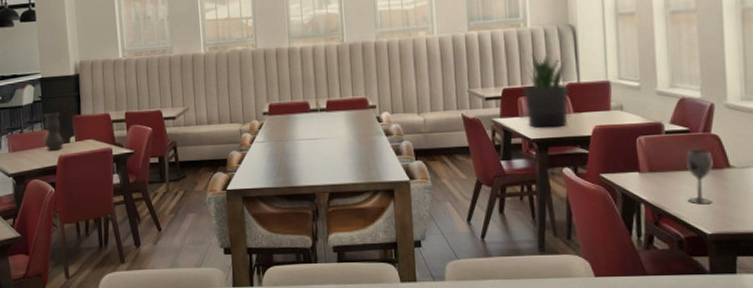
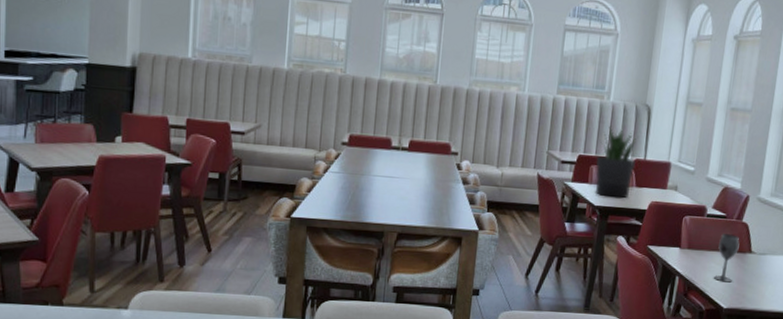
vase: present [43,113,65,153] -> none [81,105,108,151]

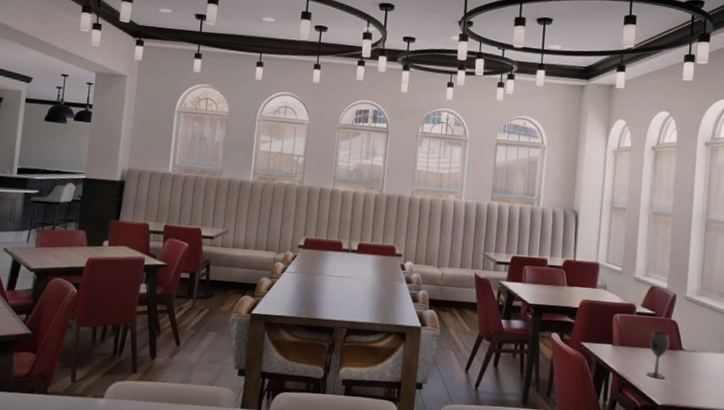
planter: present [595,125,637,199] -> none [529,229,566,297]

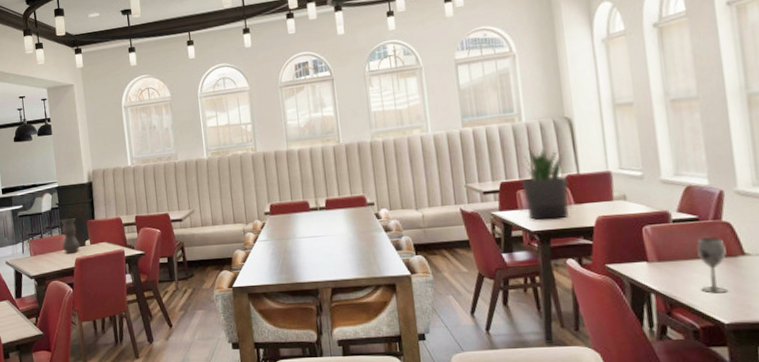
vase: none [74,214,98,254] -> present [61,218,81,256]
planter: none [529,229,566,297] -> present [520,146,569,220]

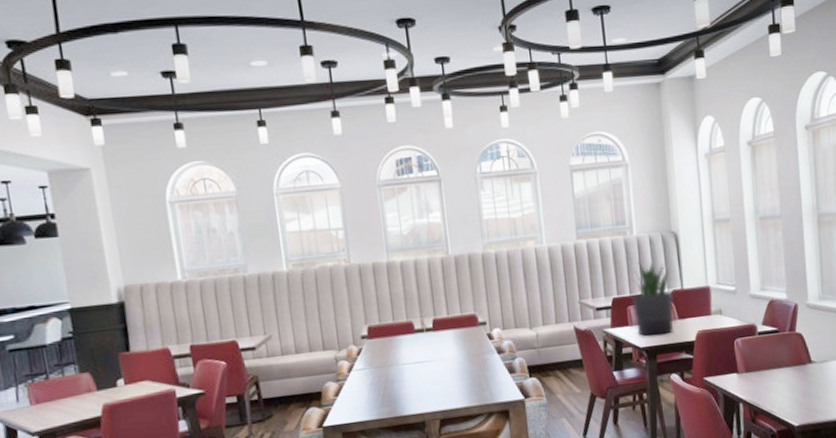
vase: present [61,218,81,256] -> none [77,351,110,401]
wine glass: present [697,237,727,294] -> none [776,347,798,400]

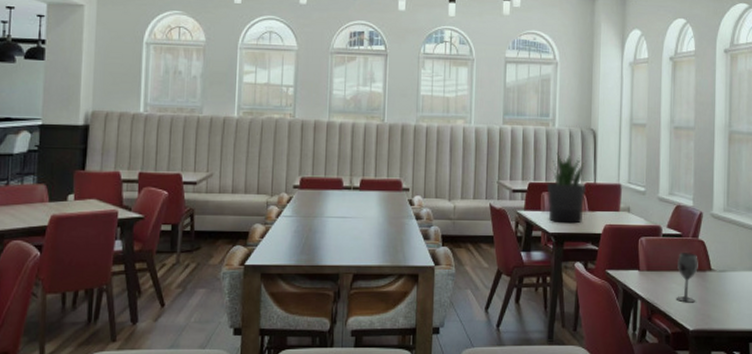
wine glass: none [776,347,798,400] -> present [677,253,698,303]

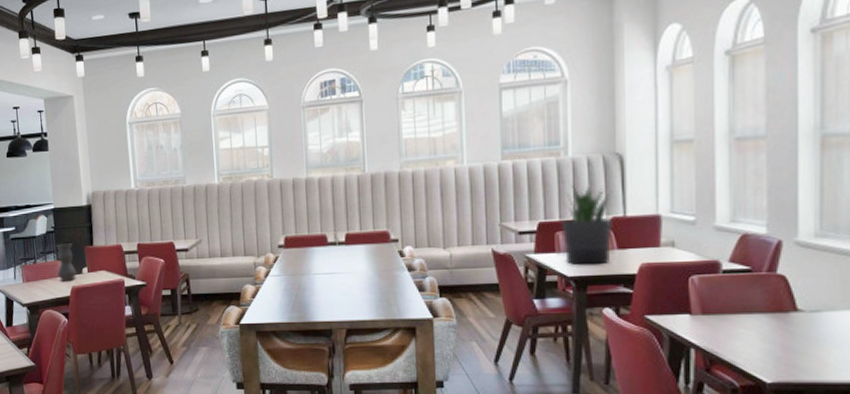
vase: none [33,165,61,211] -> present [56,243,77,284]
wine glass: present [677,253,698,303] -> none [746,291,777,351]

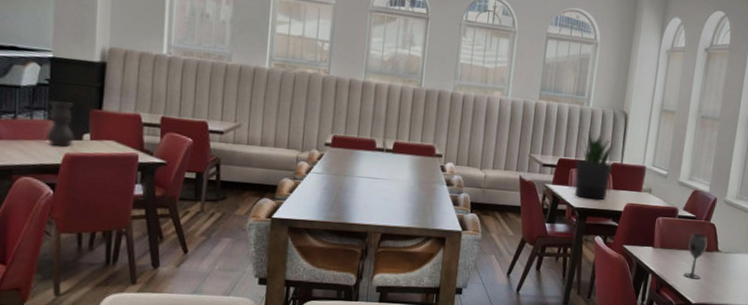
wine glass: none [746,291,777,351] -> present [684,234,708,279]

